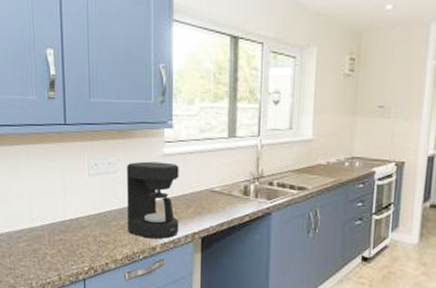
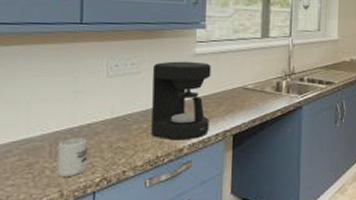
cup: none [54,229,78,263] -> present [57,138,88,177]

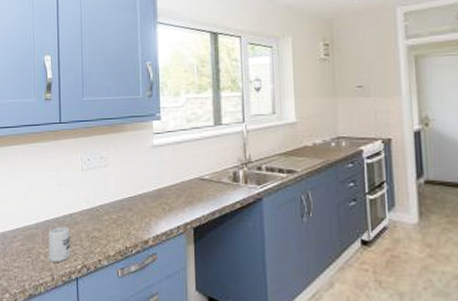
coffee maker: present [151,61,211,141] -> none [118,153,171,232]

